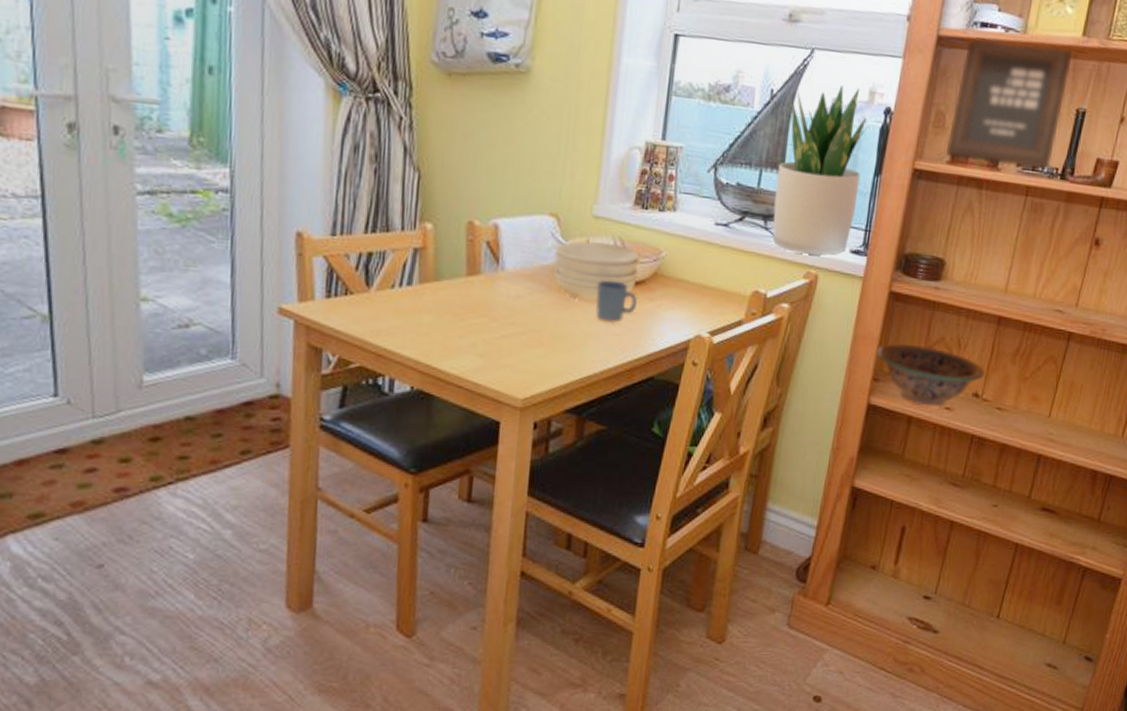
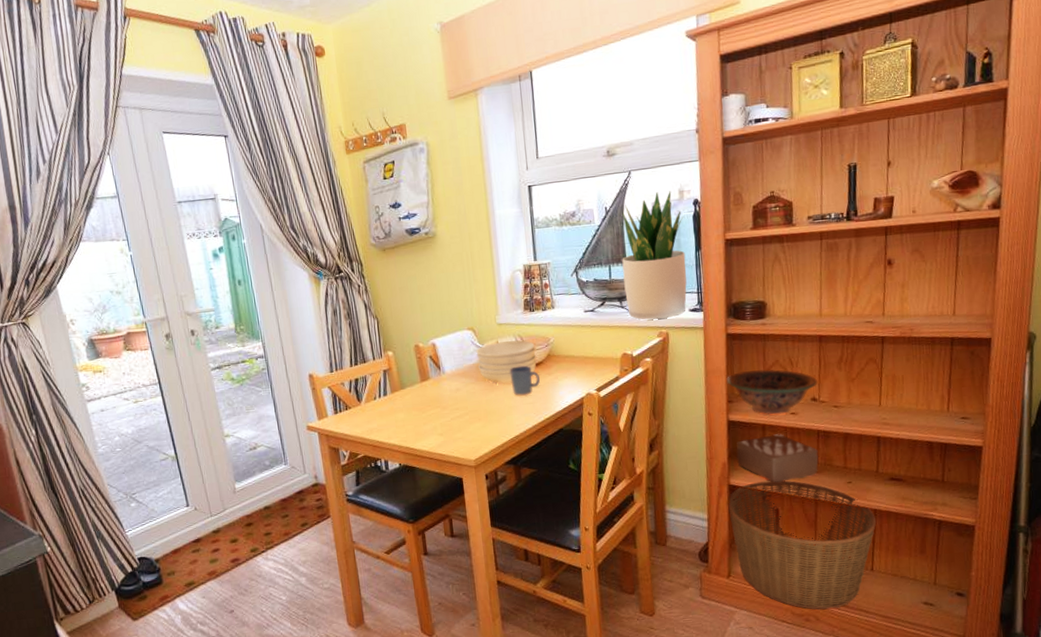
basket: none [843,488,1016,660] -> present [727,480,877,610]
decorative box: none [868,431,967,493] -> present [736,434,819,483]
picture frame: present [945,37,1073,172] -> none [746,120,837,224]

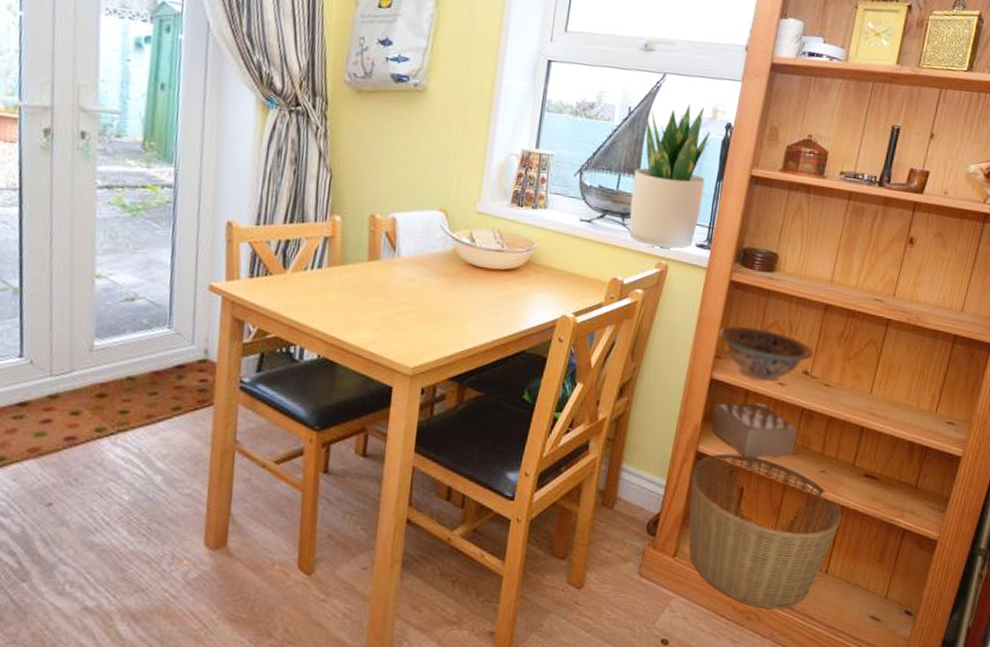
bowl: present [476,340,537,385] -> none [441,233,515,286]
mug: present [509,365,540,397] -> none [476,266,512,305]

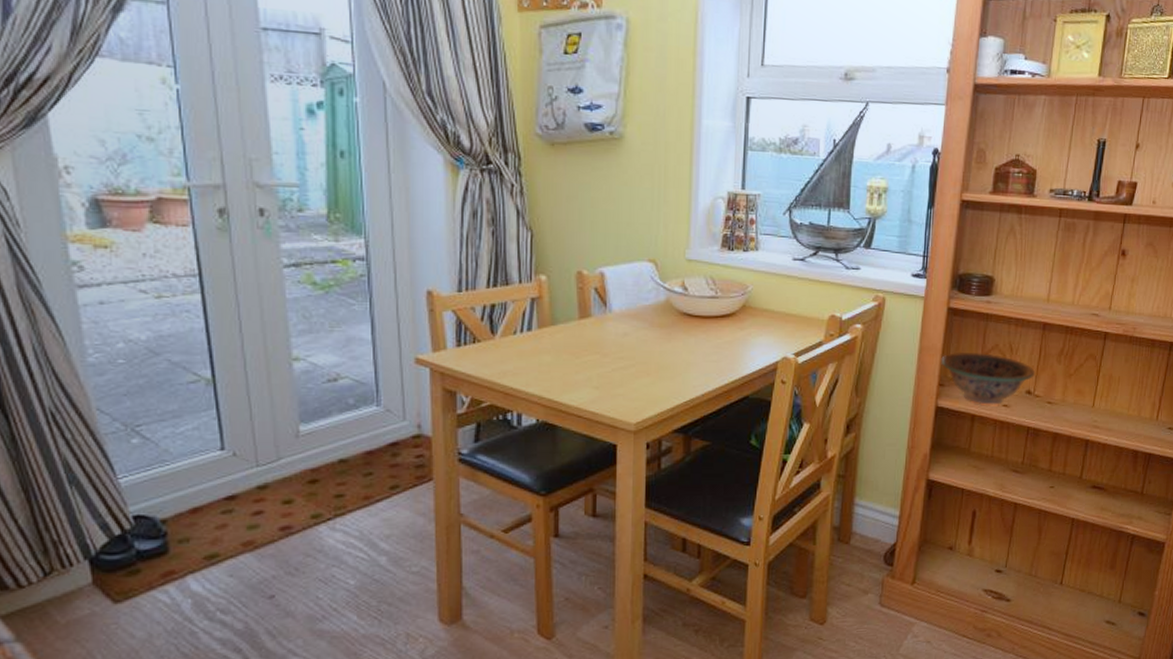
planter: present [629,104,712,249] -> none [843,132,919,282]
basket: present [688,453,842,610] -> none [922,478,1073,625]
decorative box: present [711,403,798,458] -> none [940,427,1025,481]

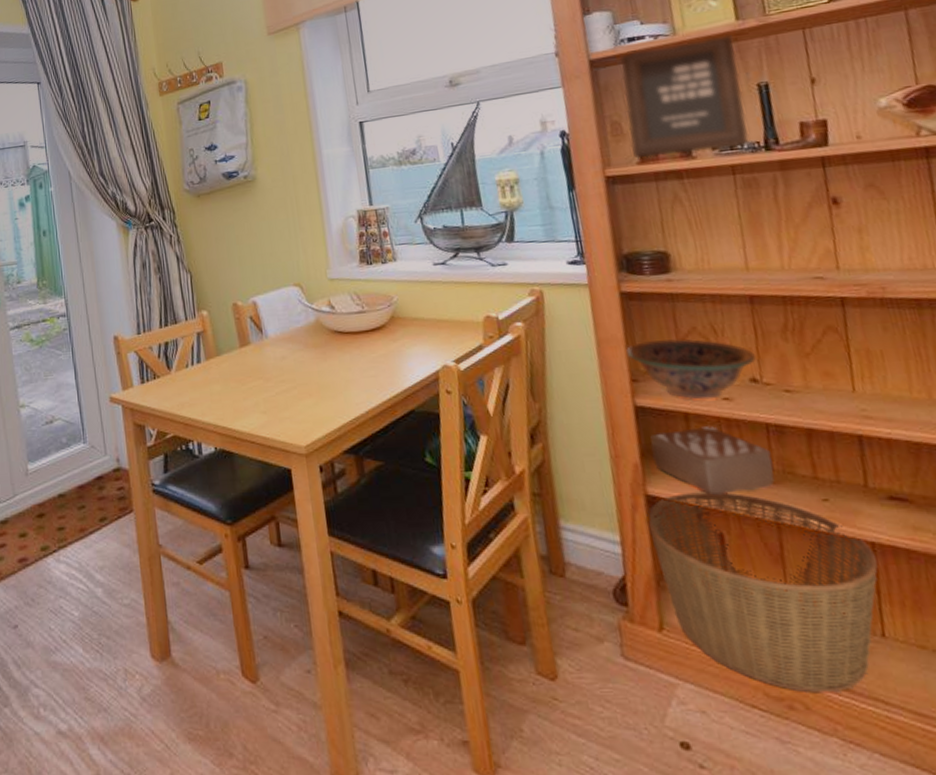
basket: none [922,478,1073,625] -> present [645,492,879,693]
decorative box: none [940,427,1025,481] -> present [650,426,775,495]
picture frame: none [987,83,1091,195] -> present [619,34,750,158]

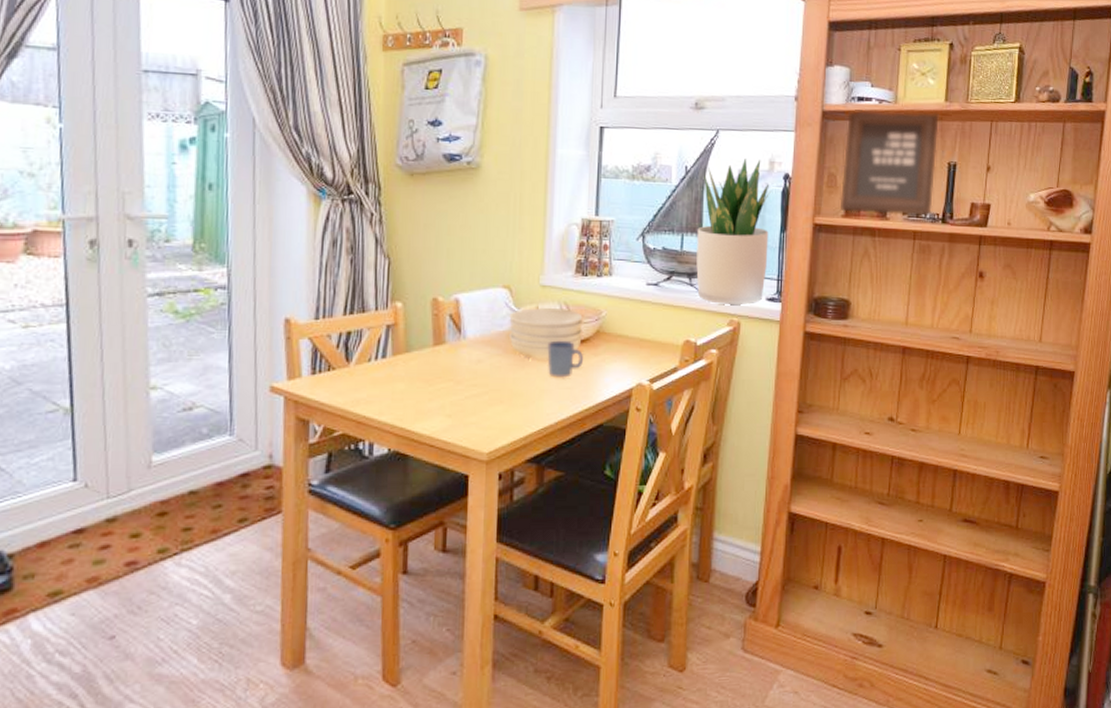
bowl: none [304,299,378,353] -> present [508,308,583,362]
mug: none [345,329,383,368] -> present [547,340,583,379]
planter: none [472,122,563,275] -> present [696,158,771,306]
decorative bowl: present [626,338,756,400] -> none [799,377,896,433]
basket: present [645,492,879,693] -> none [784,511,945,674]
decorative box: present [650,426,775,495] -> none [801,456,890,514]

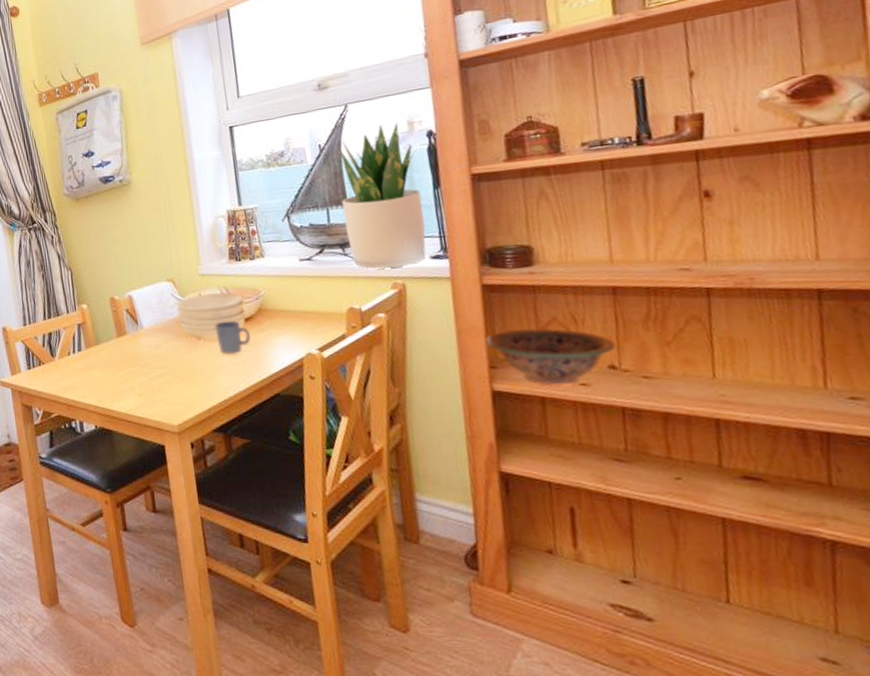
decorative bowl: none [799,377,896,433] -> present [486,327,616,386]
picture frame: present [839,110,939,217] -> none [490,29,622,156]

